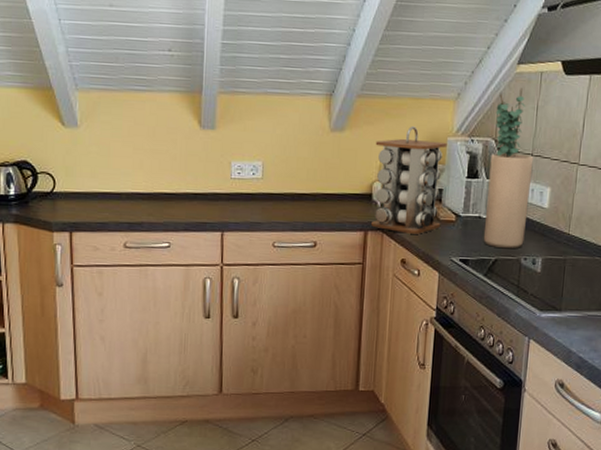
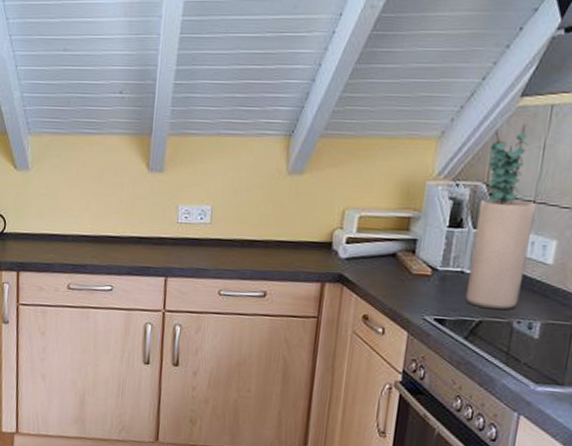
spice rack: present [370,126,447,234] -> none [328,169,425,288]

